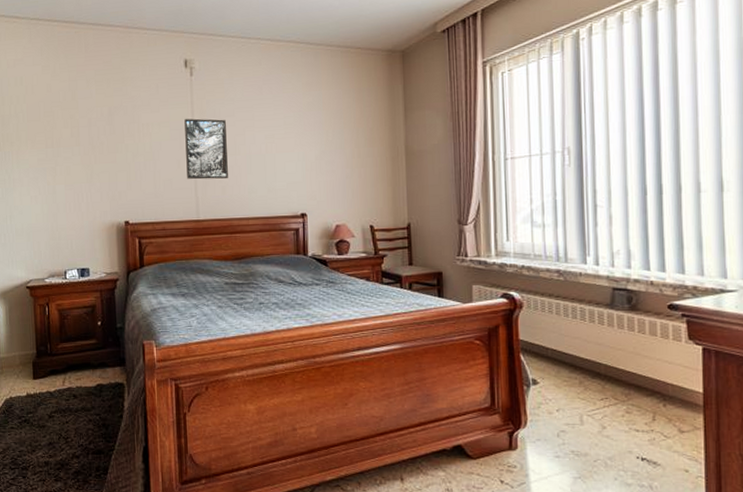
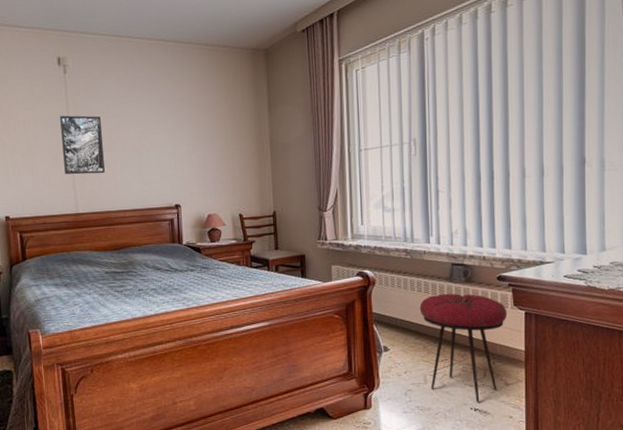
stool: none [574,321,681,451] -> present [419,293,507,403]

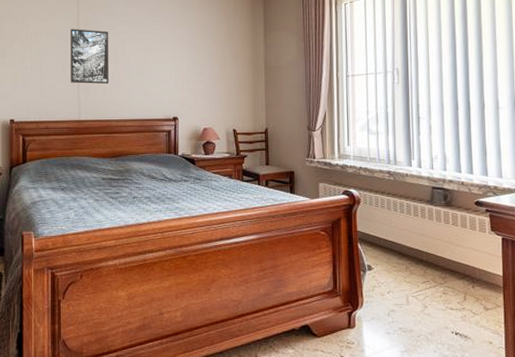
stool: present [419,293,507,403] -> none [402,215,485,326]

